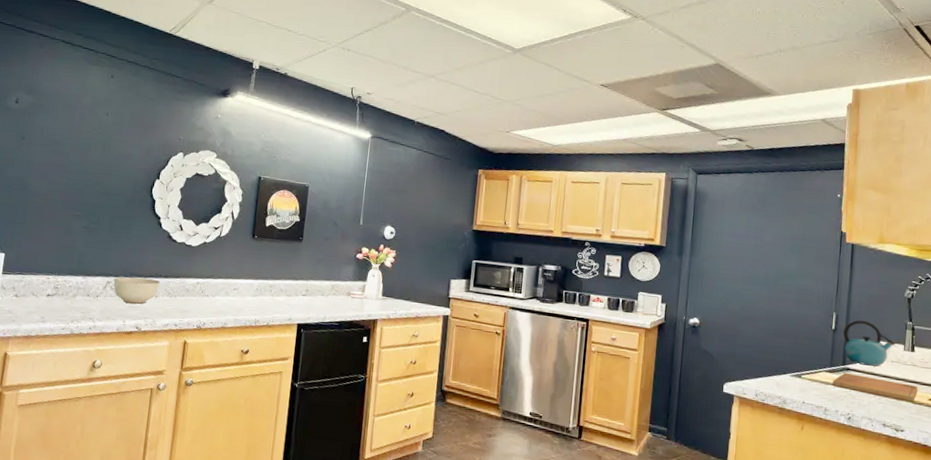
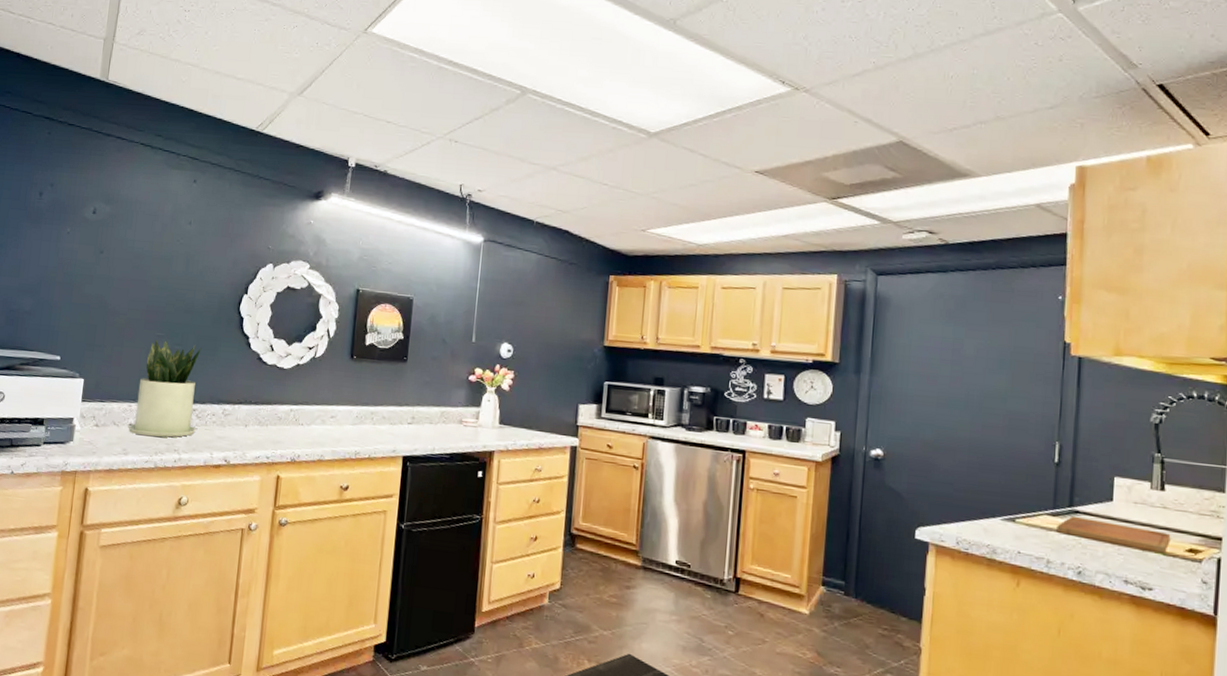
planter: none [46,218,116,307] -> present [128,339,202,438]
bowl: present [113,277,160,304] -> none [199,404,250,434]
kettle: present [843,320,896,367] -> none [1069,451,1140,509]

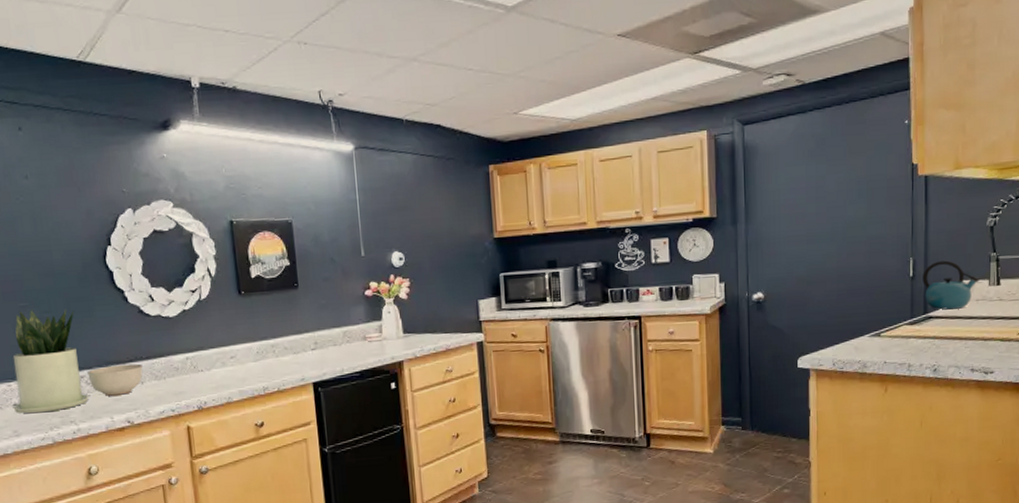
bowl: none [199,404,250,434] -> present [87,363,143,396]
cutting board: present [1056,515,1171,553] -> none [915,321,1006,340]
kettle: none [1069,451,1140,509] -> present [922,260,980,310]

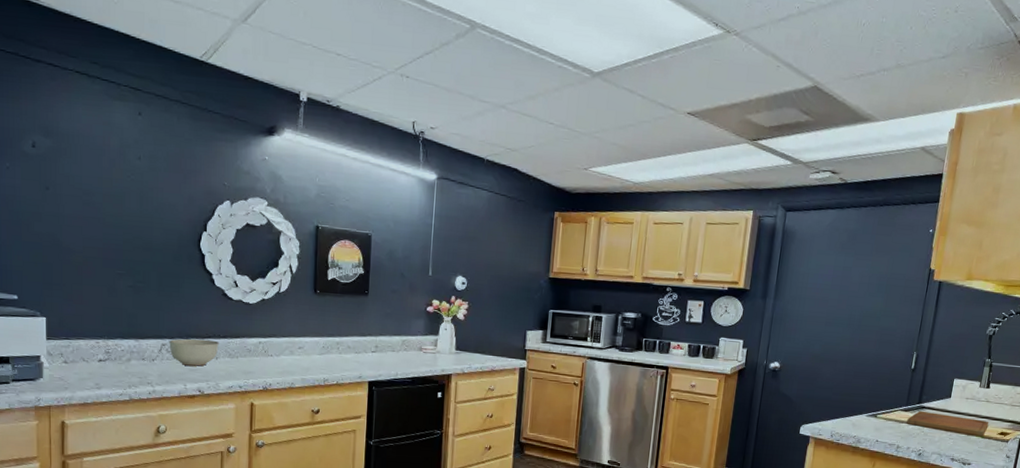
planter: present [12,309,89,414] -> none [98,277,168,372]
cutting board: none [915,321,1006,340] -> present [906,410,989,436]
kettle: present [922,260,980,310] -> none [921,358,973,404]

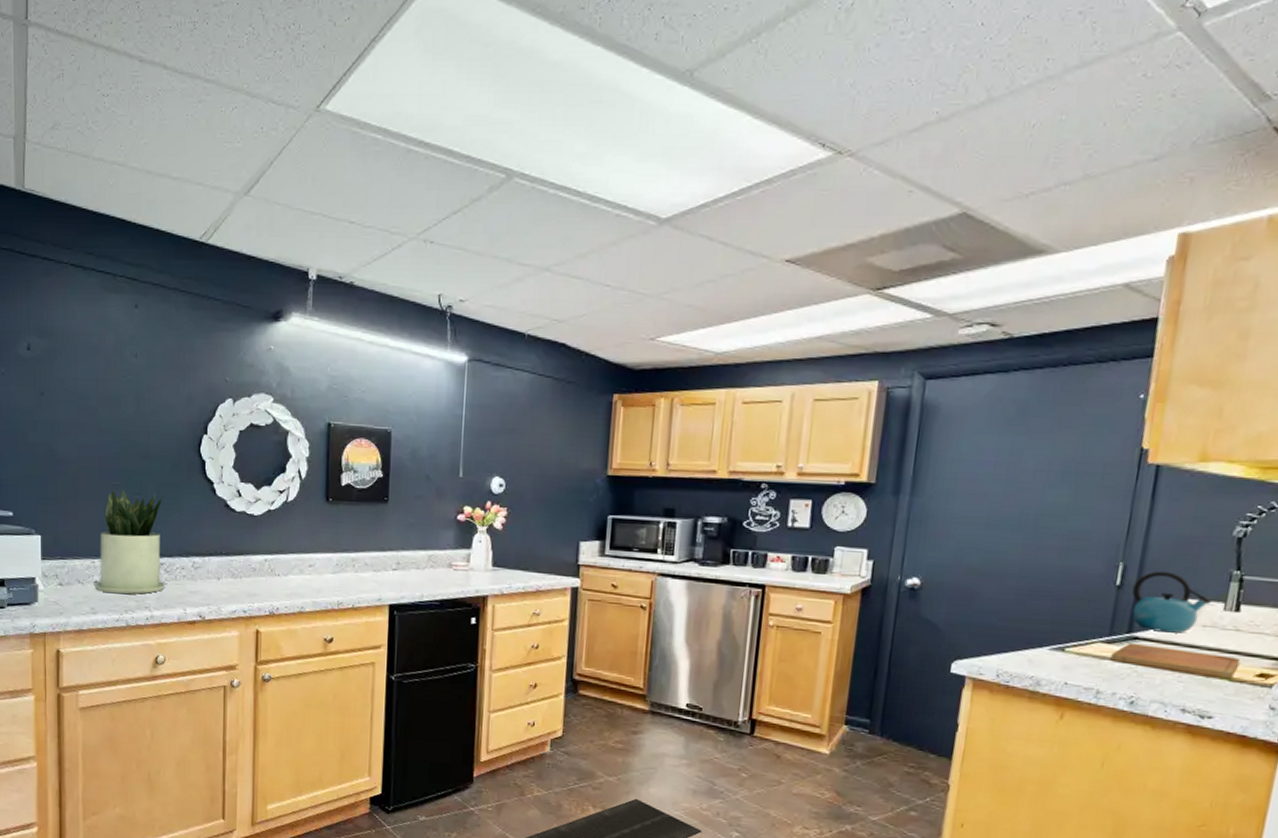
planter: none [98,277,168,372] -> present [94,489,166,595]
bowl: present [169,338,219,366] -> none [168,556,221,588]
kettle: none [921,358,973,404] -> present [1132,571,1213,634]

